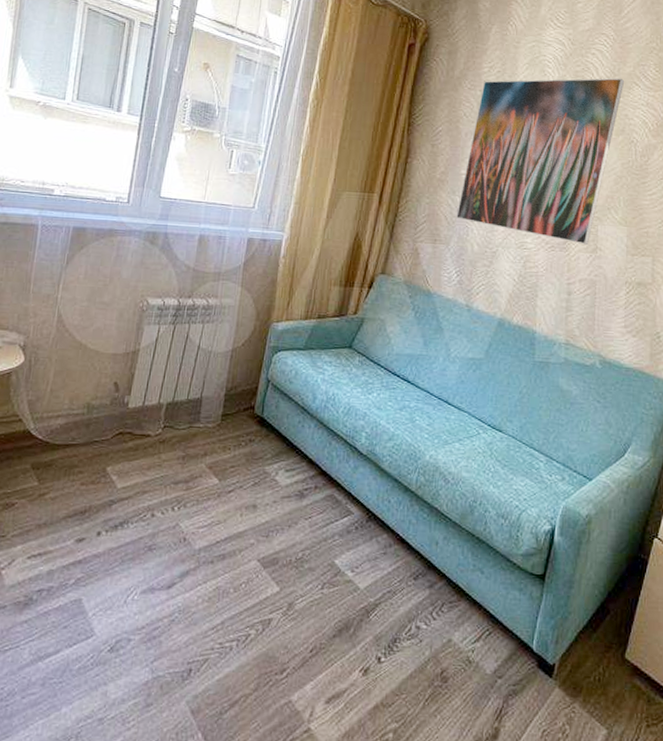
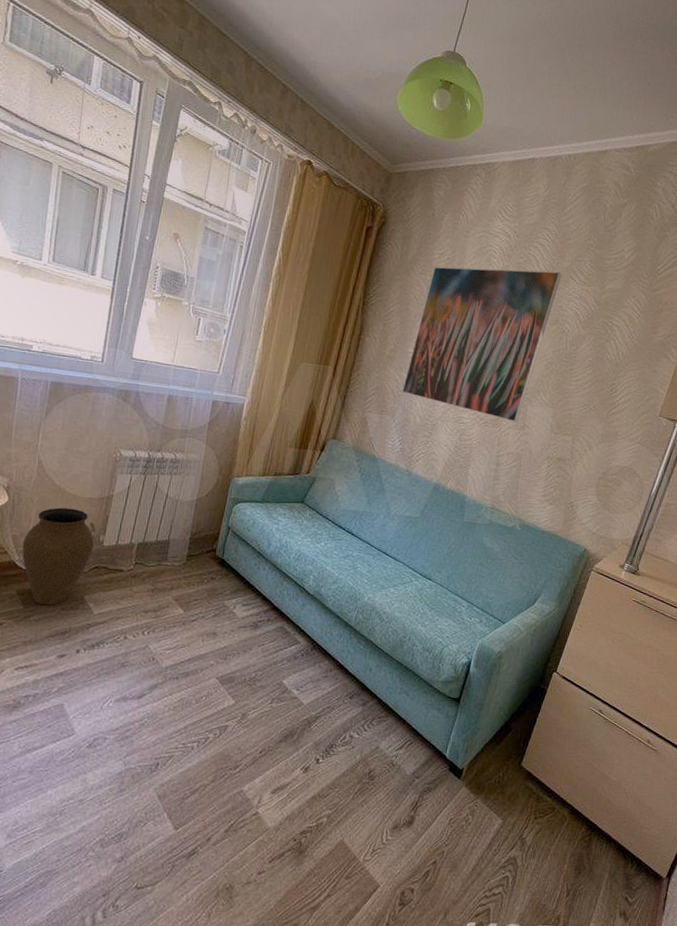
vase: none [38,366,118,481] -> present [22,507,94,606]

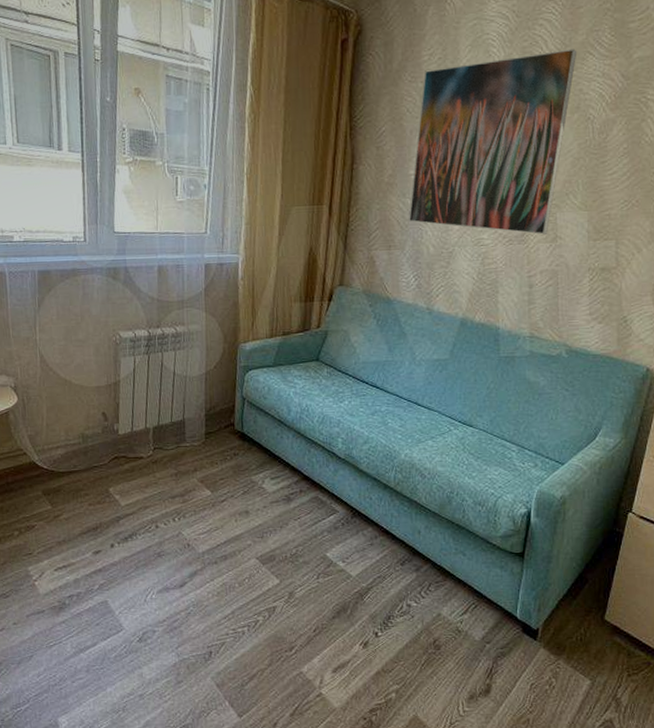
vase: present [22,507,94,606] -> none [39,400,110,503]

